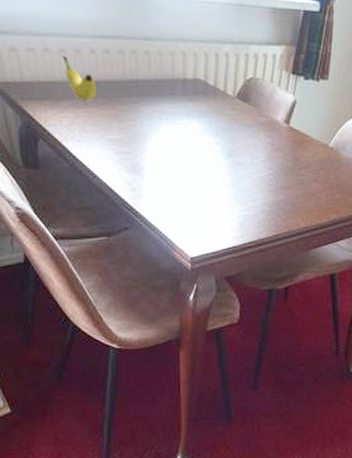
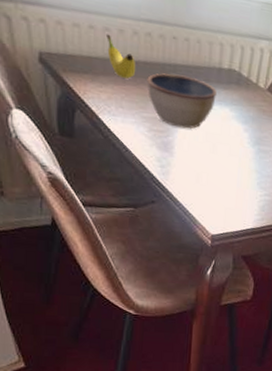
bowl: none [109,90,183,148] -> present [147,73,217,129]

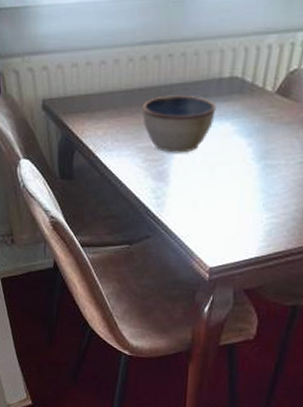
fruit: present [107,34,136,79] -> none [103,67,131,110]

